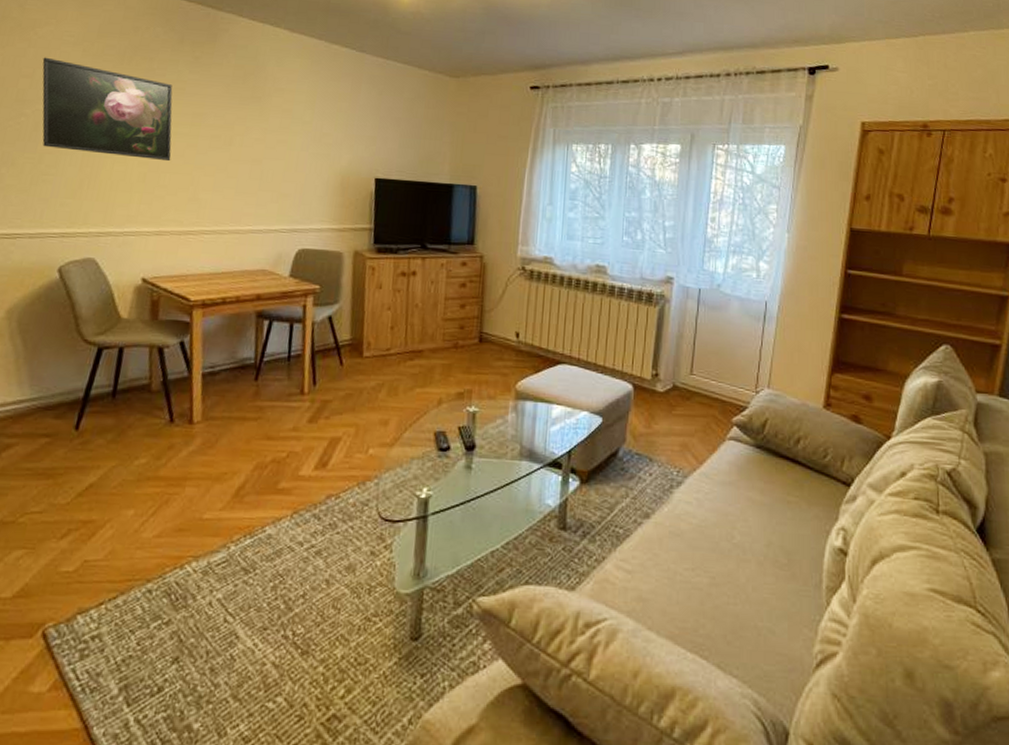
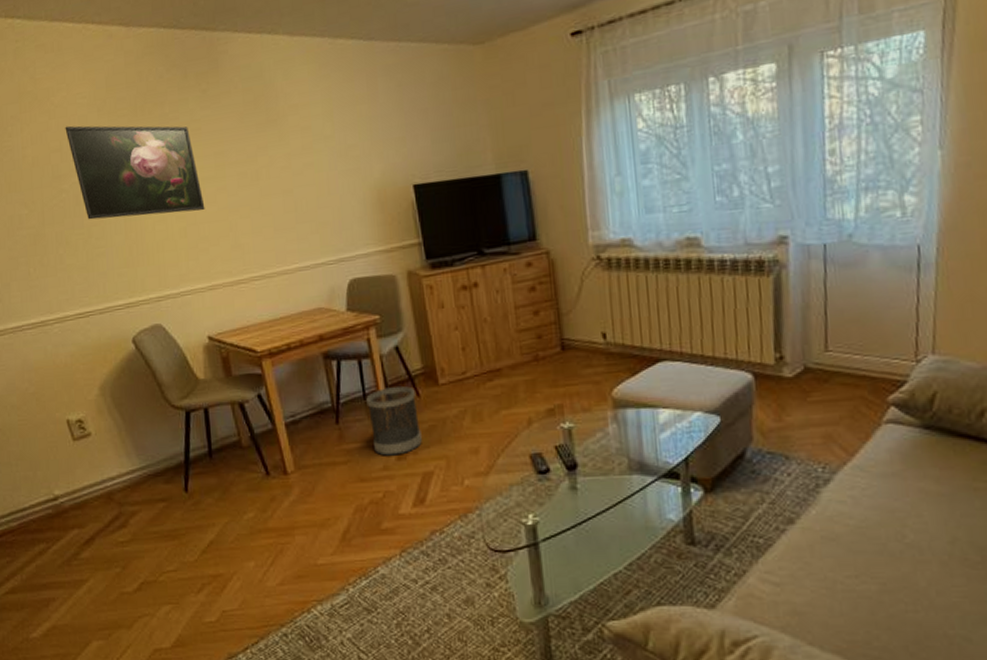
wastebasket: none [287,353,339,418] -> present [366,386,422,456]

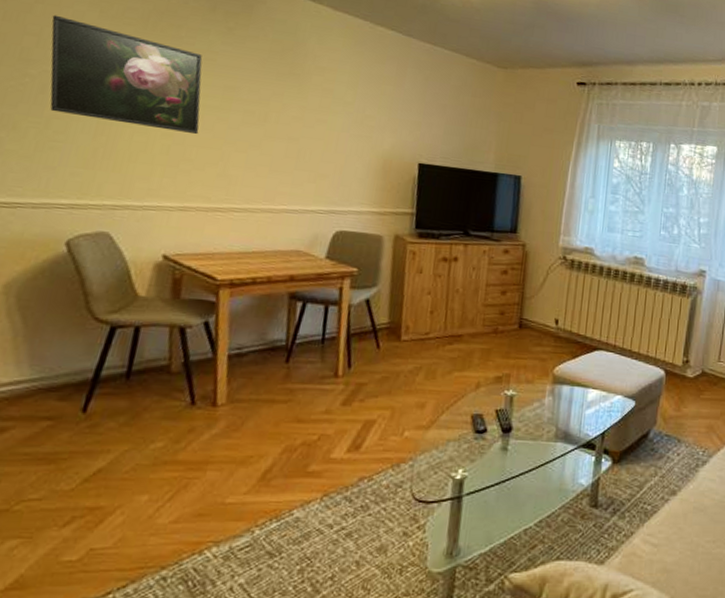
wastebasket: present [366,386,422,456] -> none [320,335,376,401]

